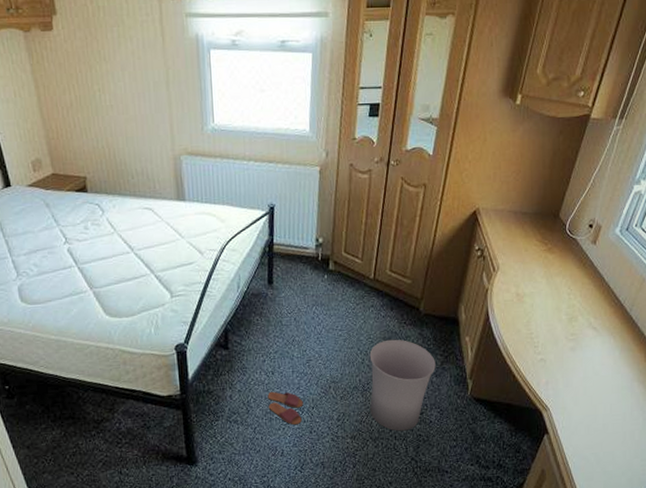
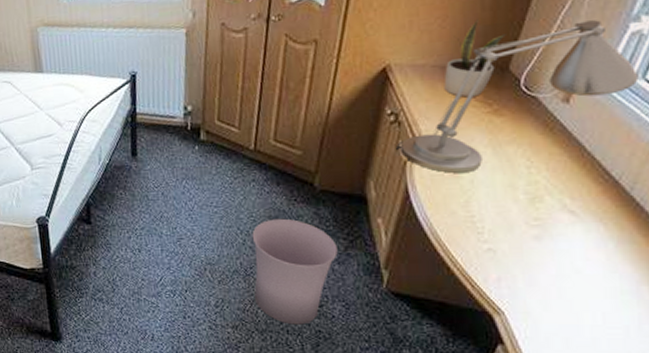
slippers: present [267,391,304,425] -> none [134,270,175,307]
desk lamp: none [480,181,638,299] -> present [395,20,639,173]
potted plant: none [516,175,558,238] -> present [444,19,506,98]

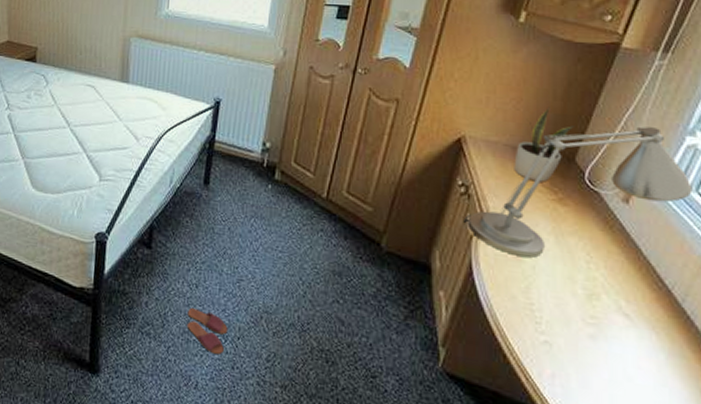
slippers: none [134,270,175,307] -> present [186,307,228,354]
waste bin: present [251,218,338,325] -> none [308,274,397,395]

